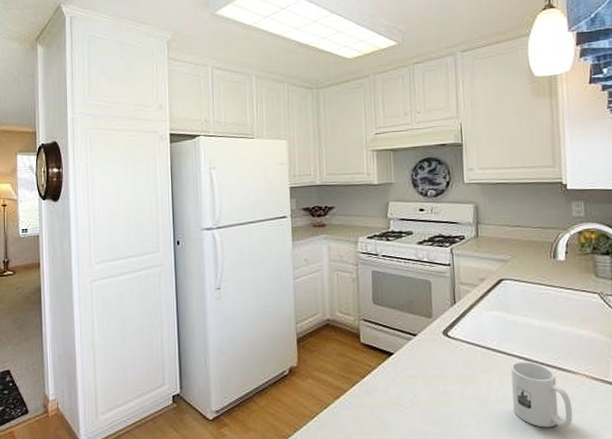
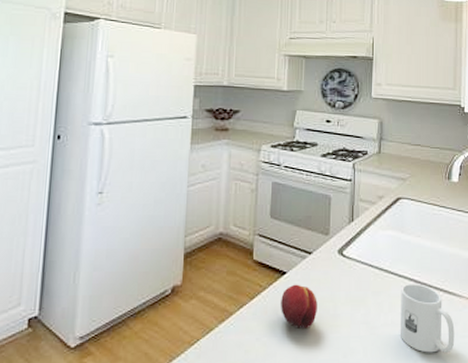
fruit: none [390,364,427,404] -> present [281,284,317,329]

